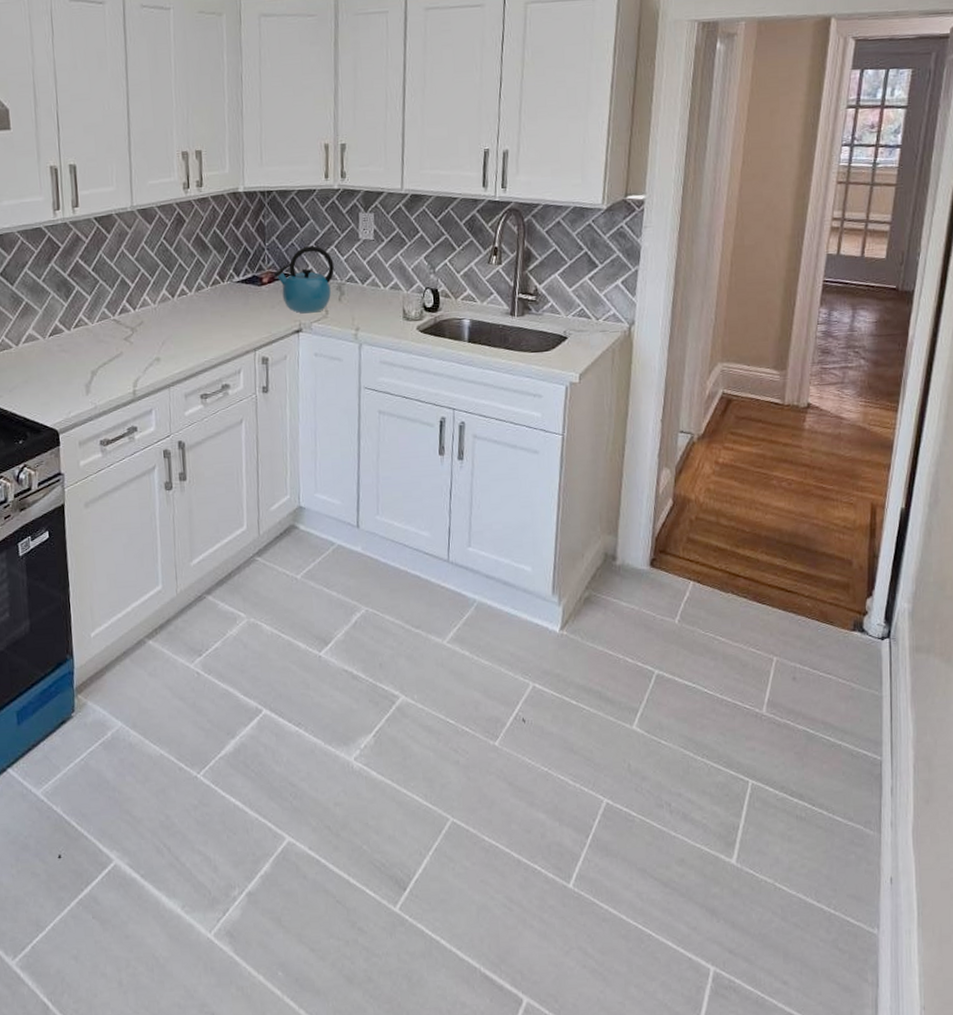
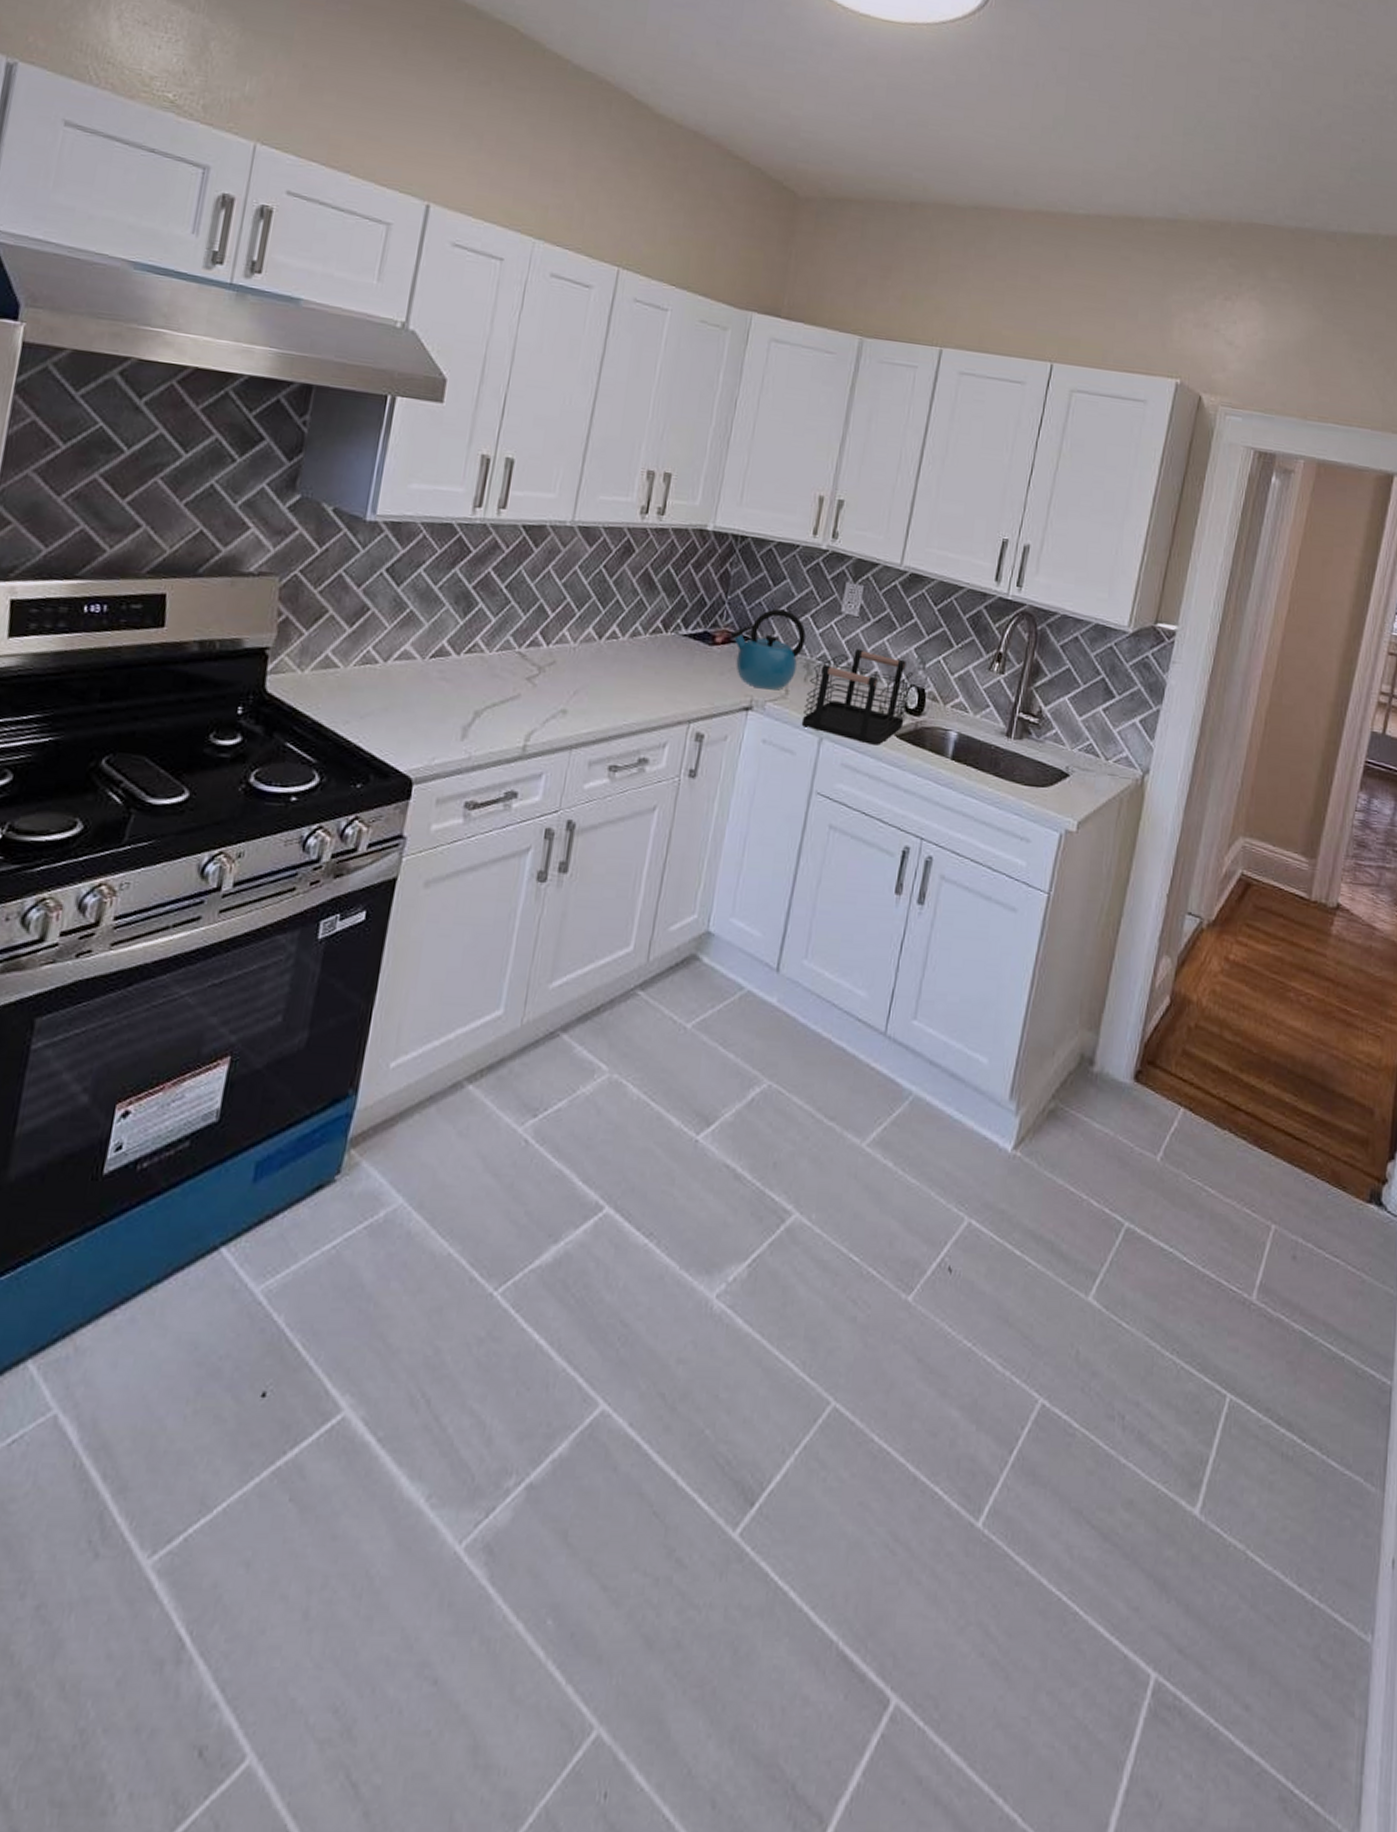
dish rack: none [342,266,427,343] -> present [801,648,914,747]

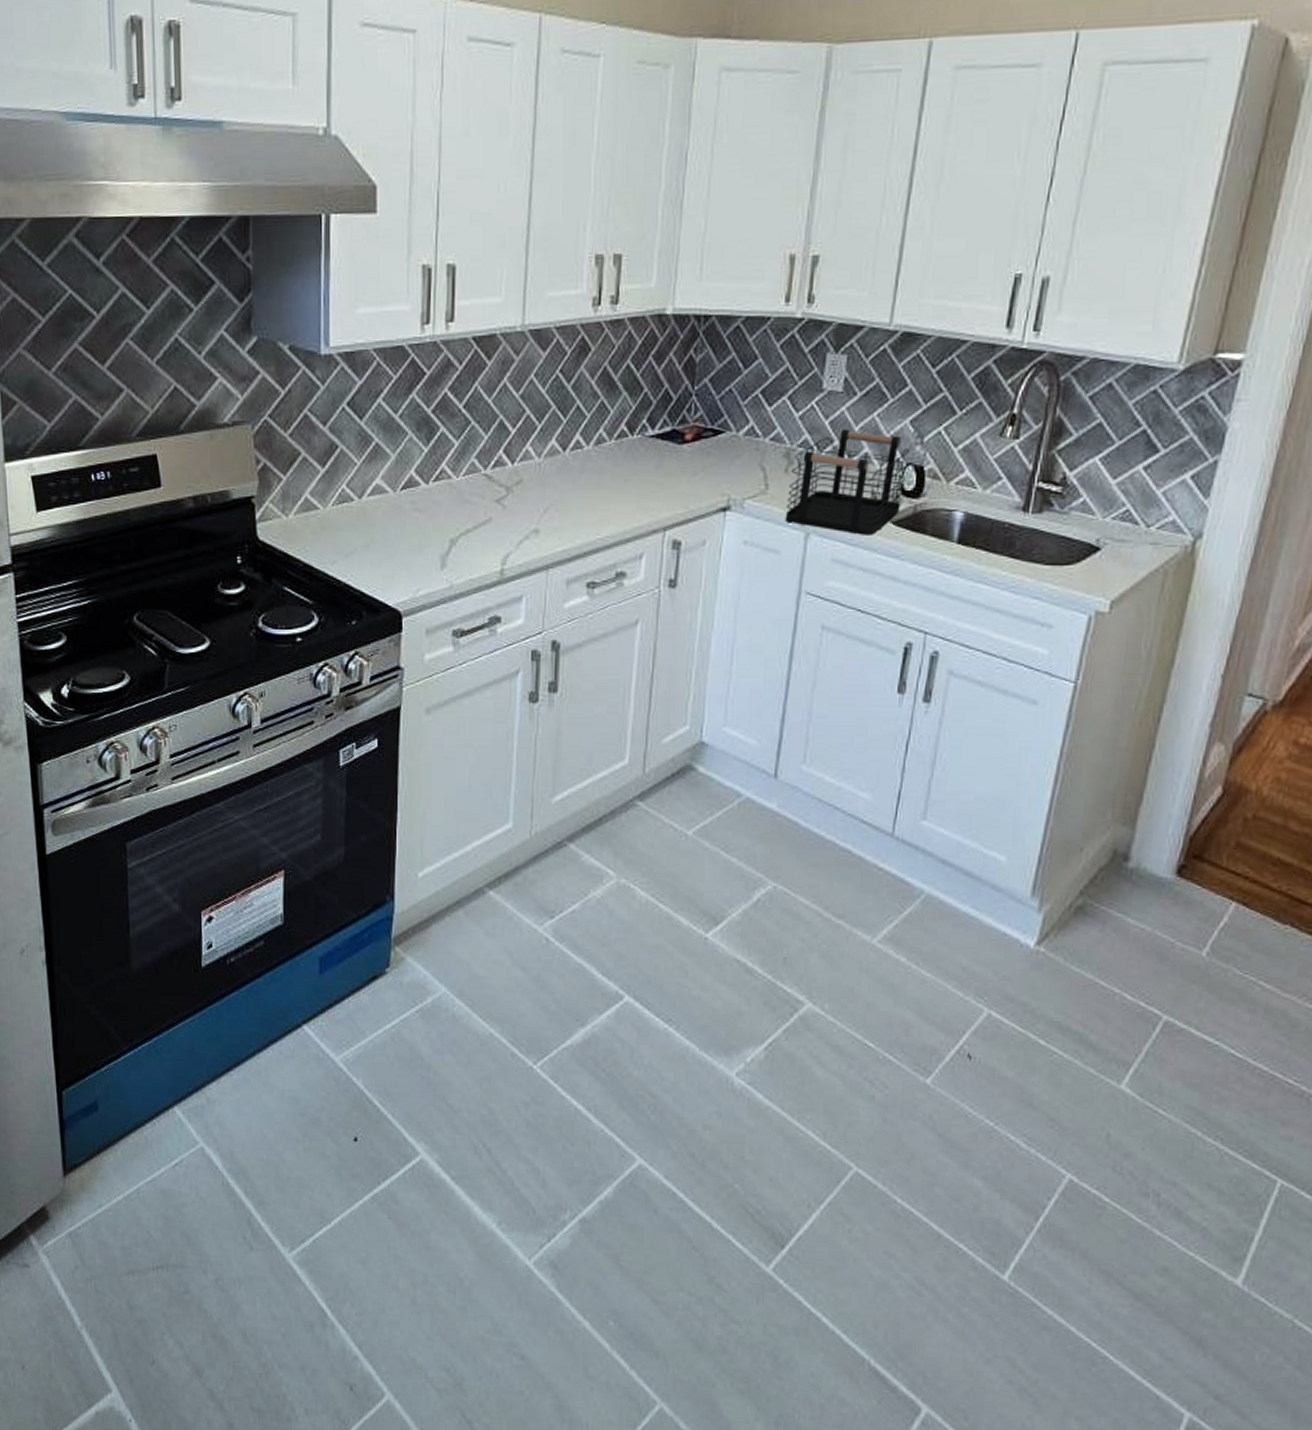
kettle: present [731,609,806,690] -> none [702,395,784,486]

